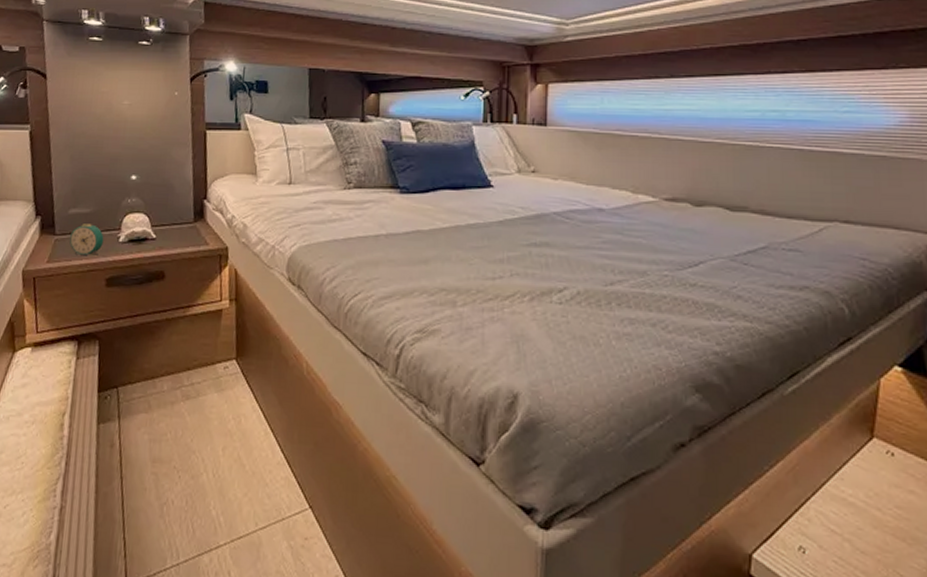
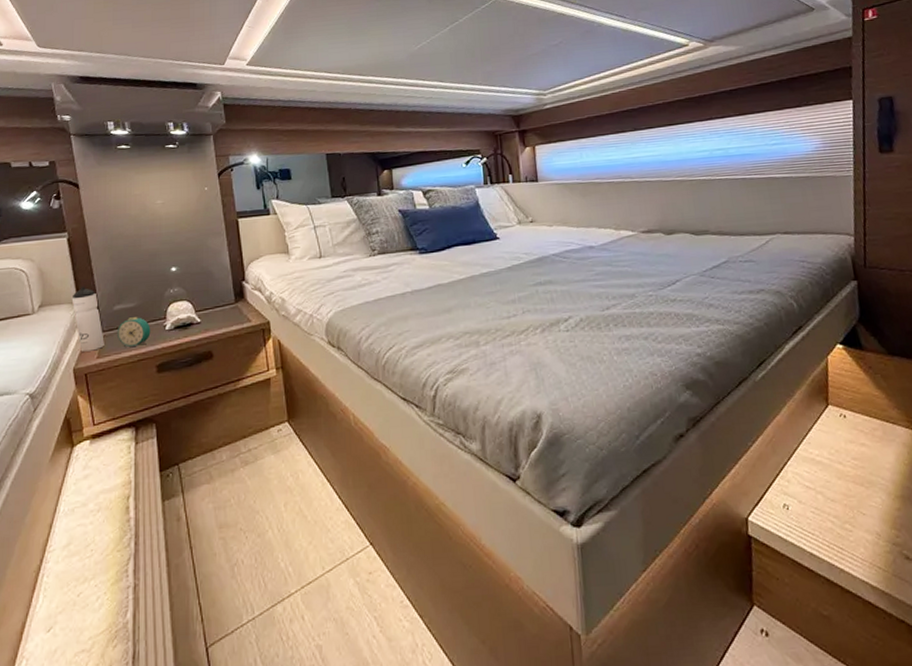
water bottle: none [27,184,56,254] -> present [71,286,104,352]

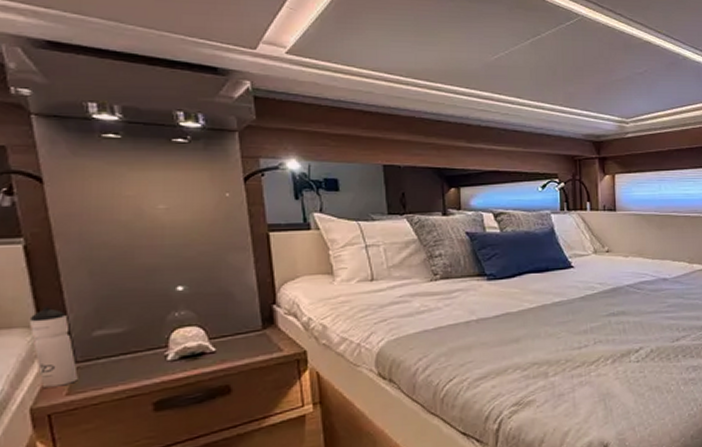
alarm clock: present [116,316,151,347] -> none [96,344,146,381]

